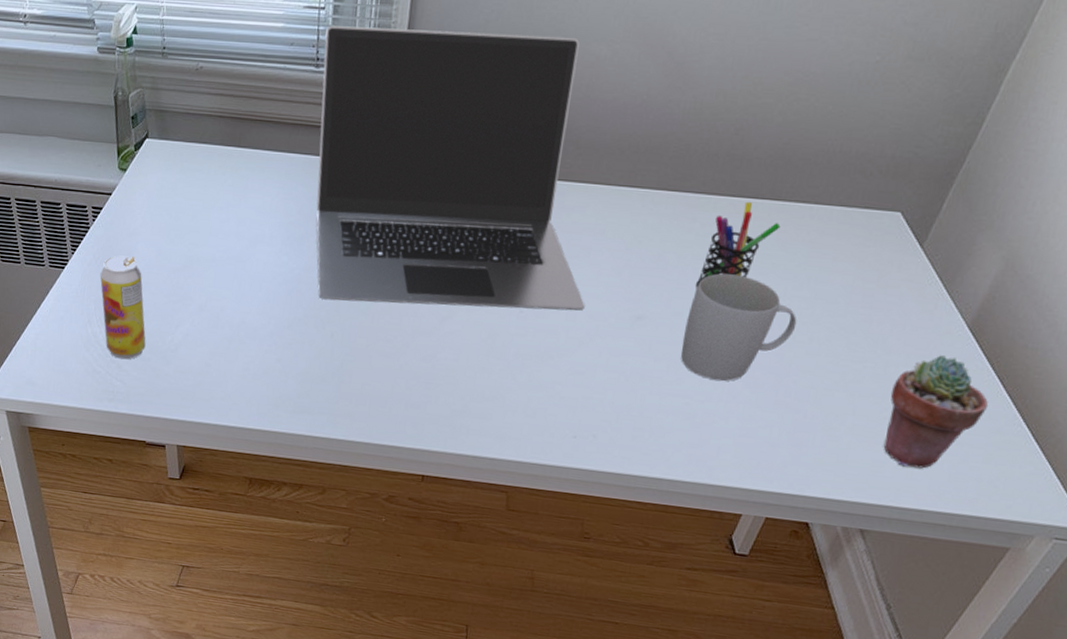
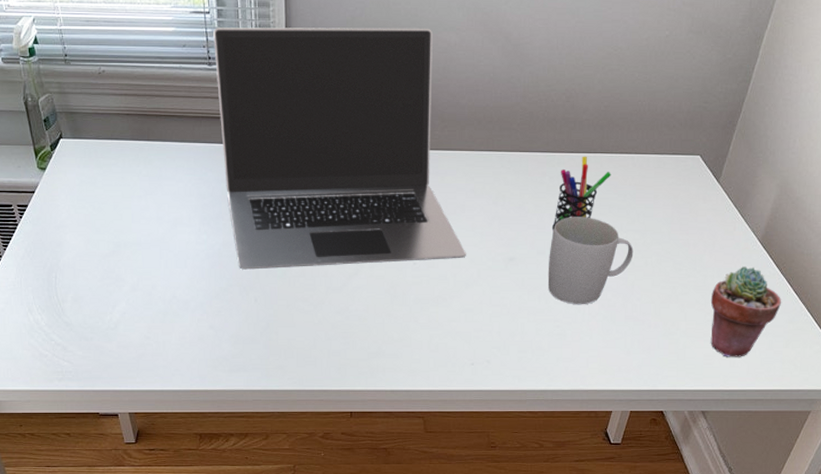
beverage can: present [100,255,146,360] -> none [34,247,87,341]

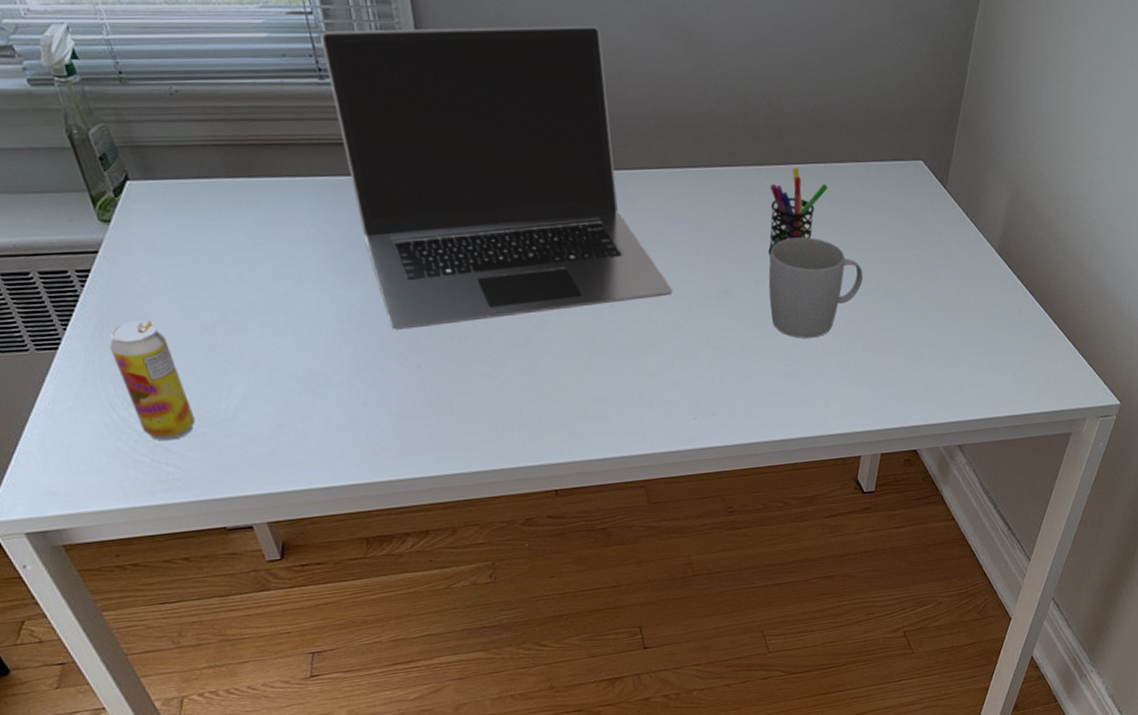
beverage can: none [34,247,87,341] -> present [109,320,195,441]
potted succulent: present [710,266,781,357] -> none [952,280,1027,383]

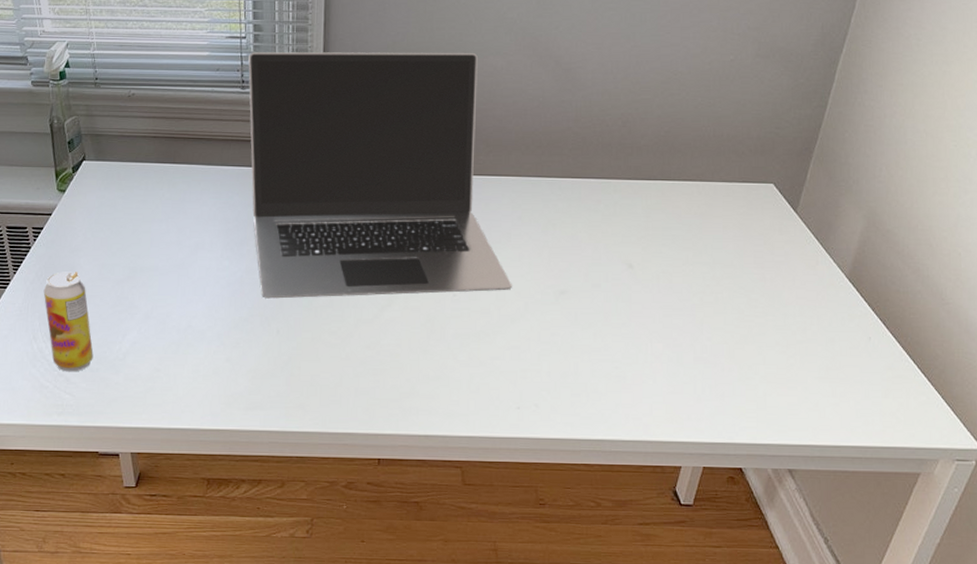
pen holder: present [768,167,828,255] -> none [609,183,674,262]
mug: present [768,237,864,339] -> none [604,247,702,344]

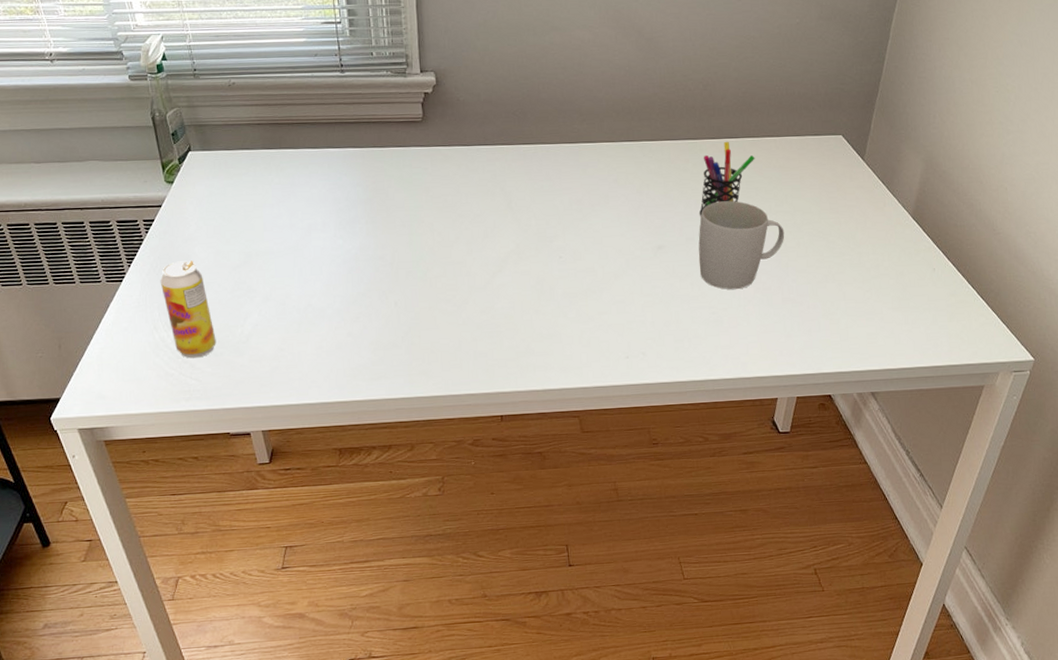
laptop: present [248,52,512,299] -> none [345,27,613,273]
mug: none [604,247,702,344] -> present [698,201,785,290]
pen holder: none [609,183,674,262] -> present [700,141,755,216]

